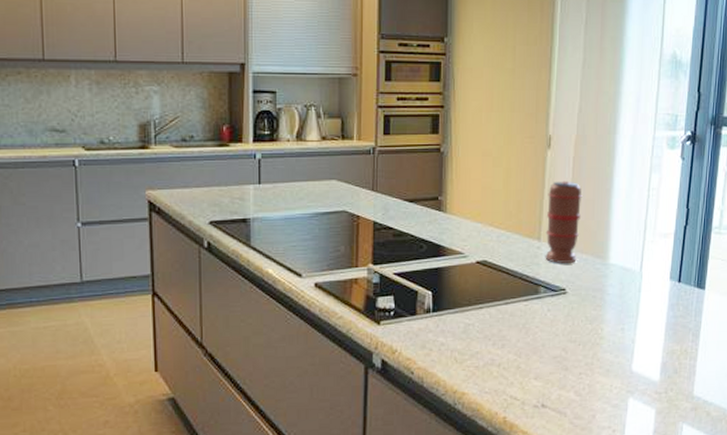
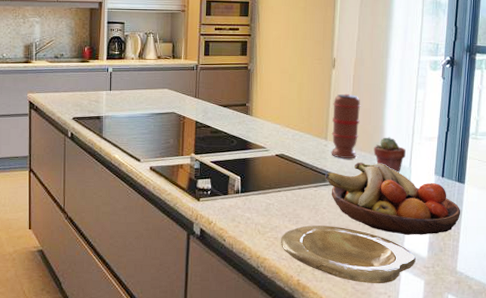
plate: none [482,348,646,417] -> present [280,225,416,284]
fruit bowl: none [538,267,700,355] -> present [325,163,461,235]
potted succulent: none [597,234,636,280] -> present [373,137,406,174]

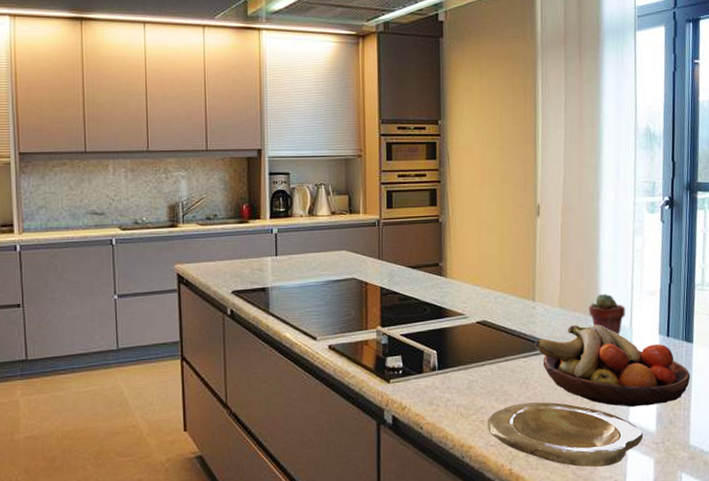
spice grinder: present [331,93,361,158] -> none [539,245,572,322]

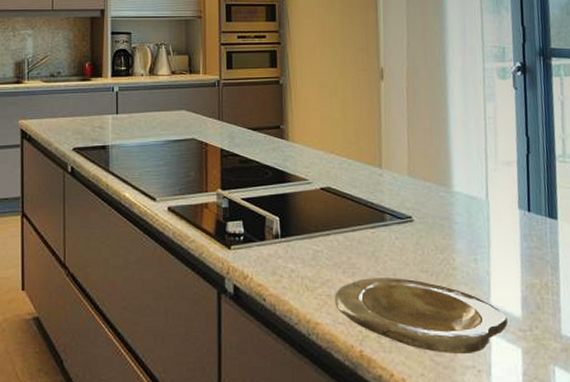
fruit bowl: present [535,324,691,407] -> none [383,195,558,288]
potted succulent: present [588,293,625,336] -> none [440,162,480,208]

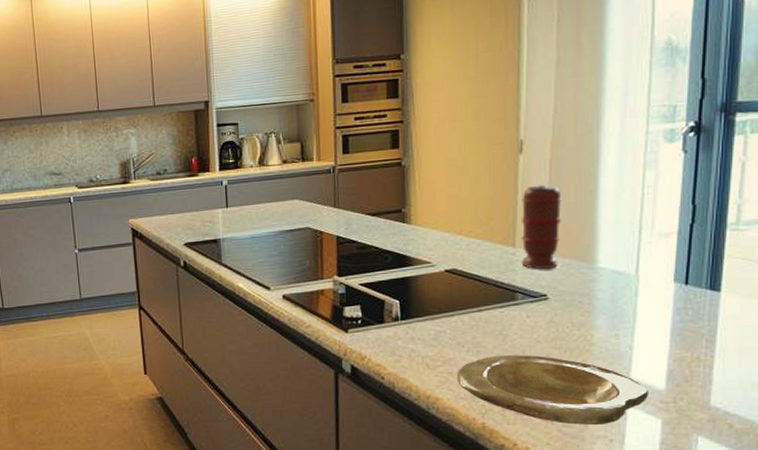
spice grinder: none [385,110,420,191] -> present [521,184,562,269]

